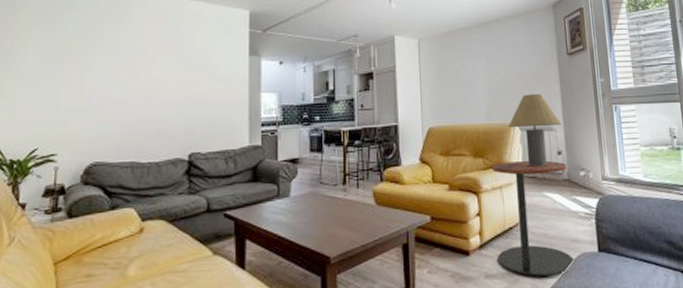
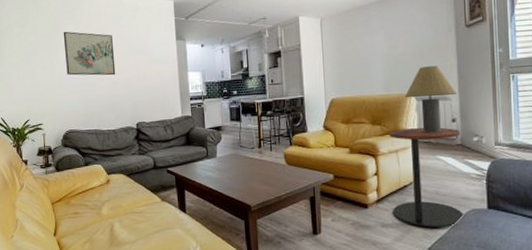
wall art: none [100,38,169,95] -> present [63,31,116,76]

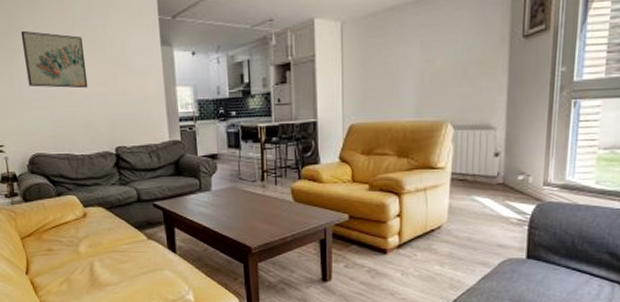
side table: present [389,128,465,228] -> none [416,163,504,278]
table lamp: present [405,66,456,133] -> none [440,87,503,169]

